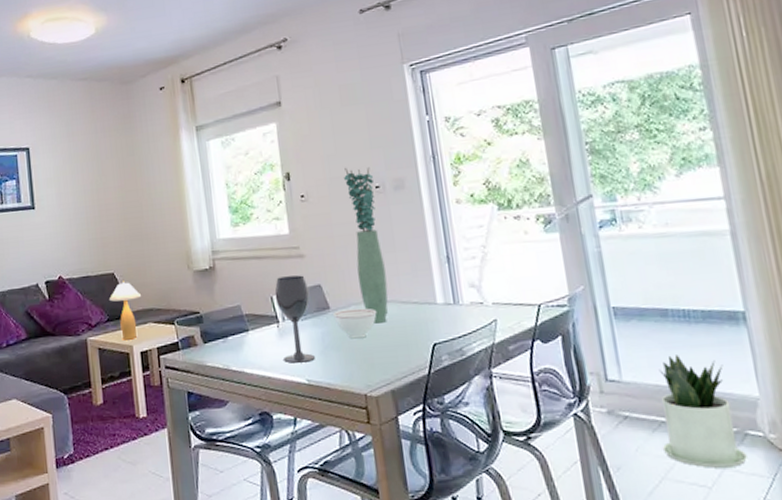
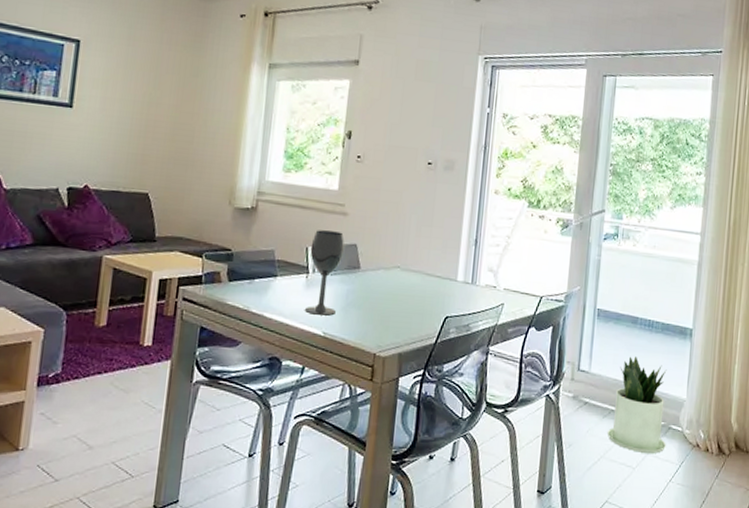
table lamp: present [108,279,142,340] -> none [136,202,174,266]
bowl: present [333,308,377,339] -> none [362,271,403,301]
vase: present [344,167,388,324] -> none [391,138,428,290]

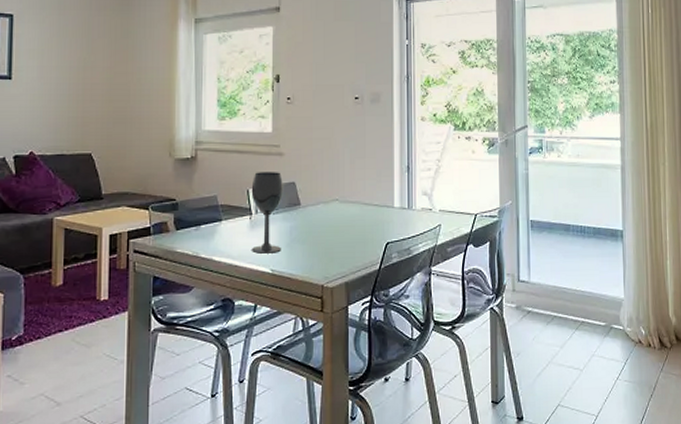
planter: present [606,356,667,453] -> none [552,262,611,354]

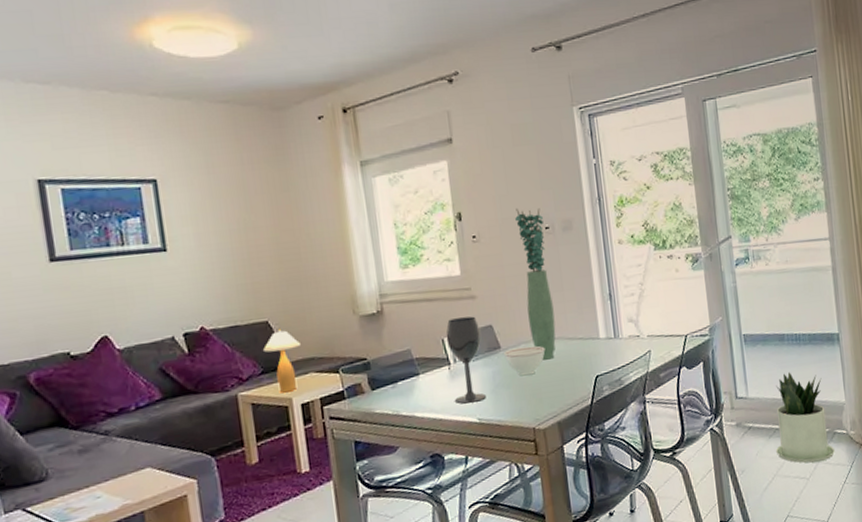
table lamp: none [82,161,119,222] -> present [262,328,302,393]
bowl: none [303,206,342,234] -> present [504,345,546,377]
vase: none [329,76,354,221] -> present [515,208,556,360]
planter: none [552,262,611,354] -> present [775,372,836,463]

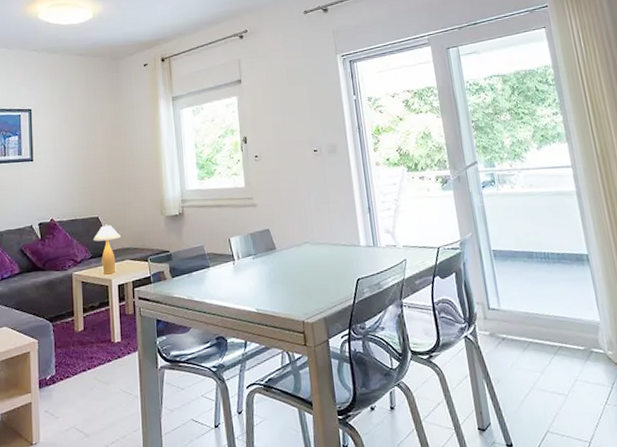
wine glass: present [446,316,486,404] -> none [232,221,263,295]
bowl: present [504,345,546,377] -> none [279,249,314,275]
vase: present [515,208,556,360] -> none [289,134,323,262]
planter: present [775,372,836,463] -> none [527,288,594,380]

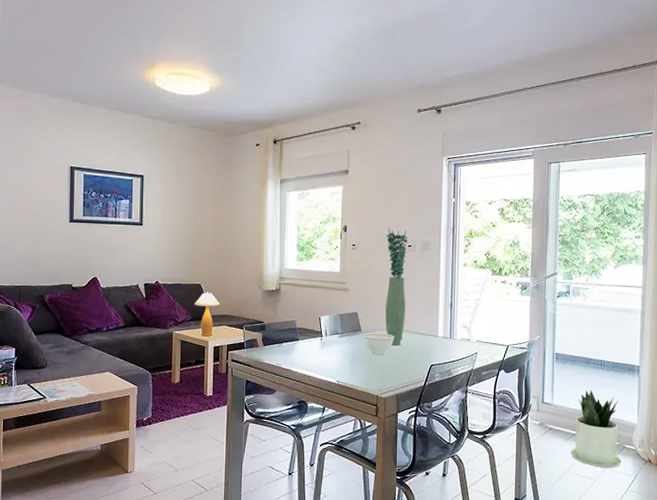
bowl: none [279,249,314,275] -> present [363,333,395,355]
vase: none [289,134,323,262] -> present [385,228,407,346]
planter: none [527,288,594,380] -> present [570,390,623,468]

